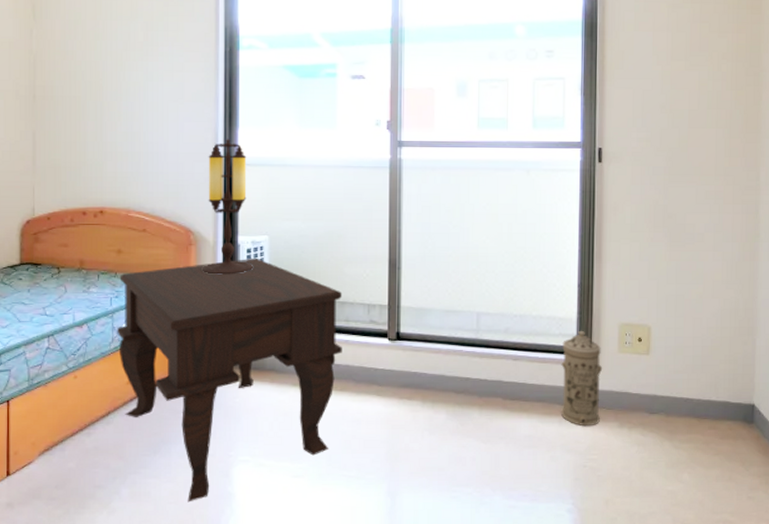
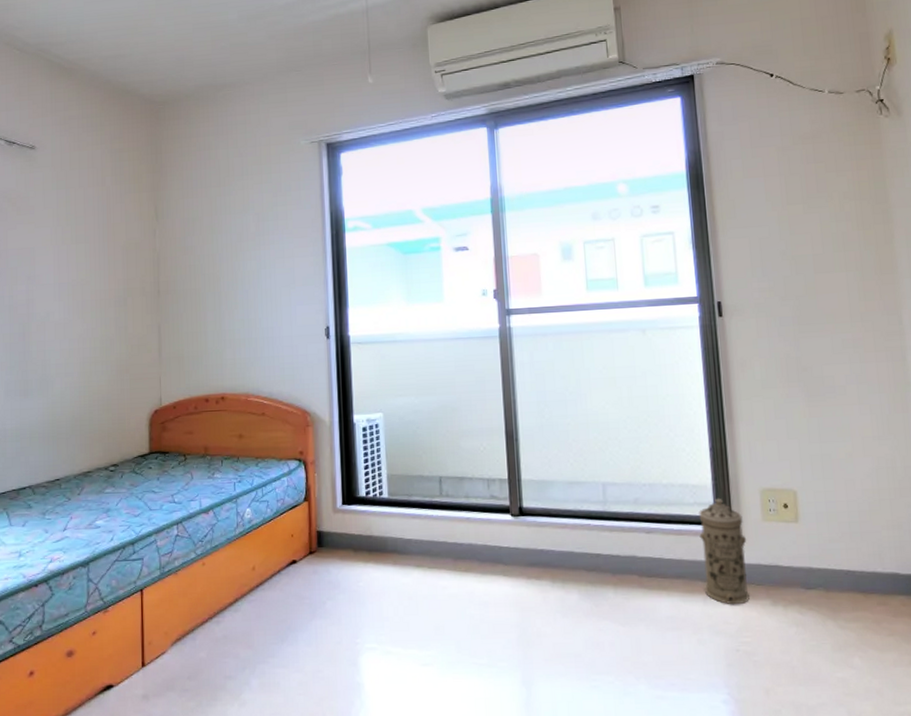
side table: present [117,257,343,503] -> none [241,436,464,694]
table lamp: present [202,139,253,275] -> none [319,319,369,455]

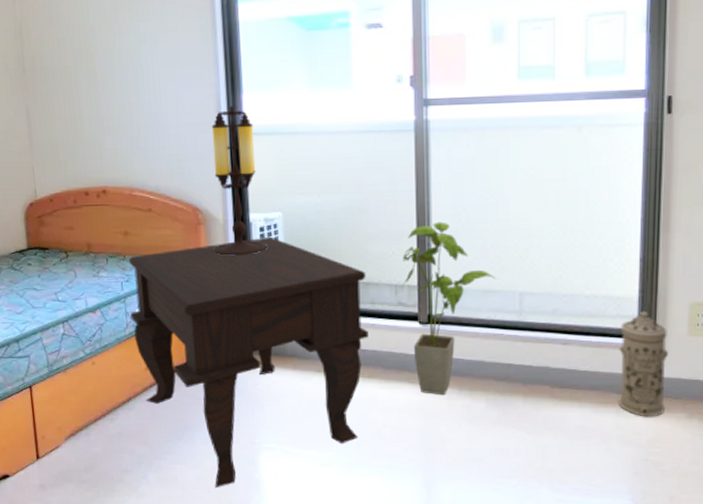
side table: none [241,436,464,694] -> present [128,236,369,488]
table lamp: none [319,319,369,455] -> present [211,106,267,256]
house plant: none [493,418,579,588] -> present [402,221,495,396]

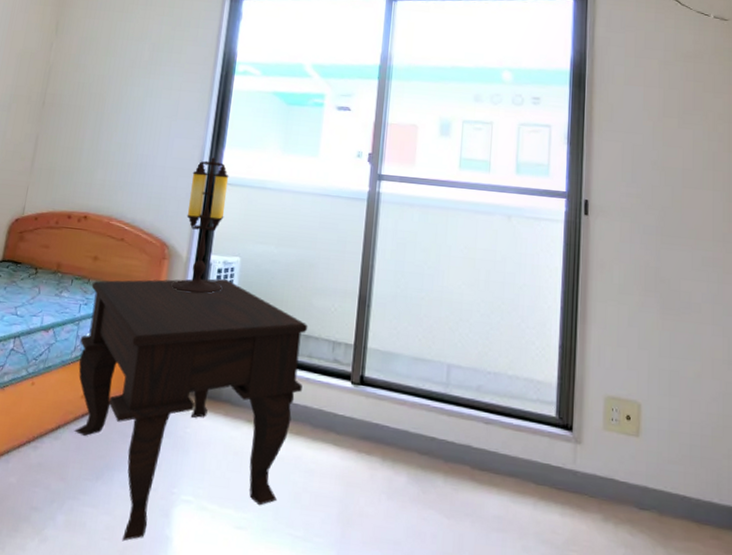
house plant: present [402,221,495,396] -> none [340,285,427,464]
water filter: present [619,311,669,417] -> none [536,398,586,515]

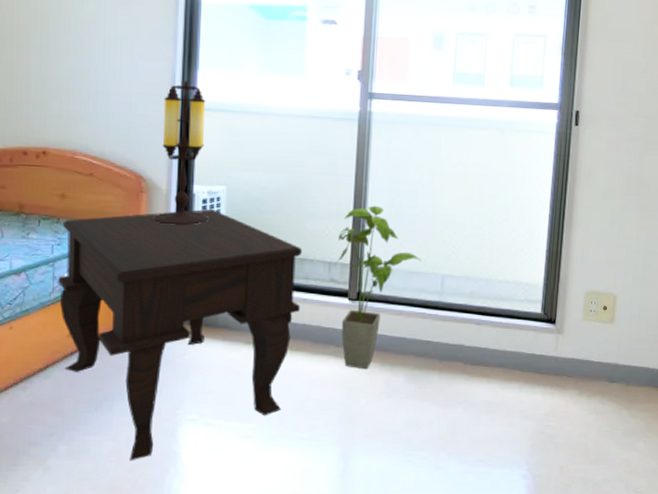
house plant: none [340,285,427,464] -> present [336,205,421,370]

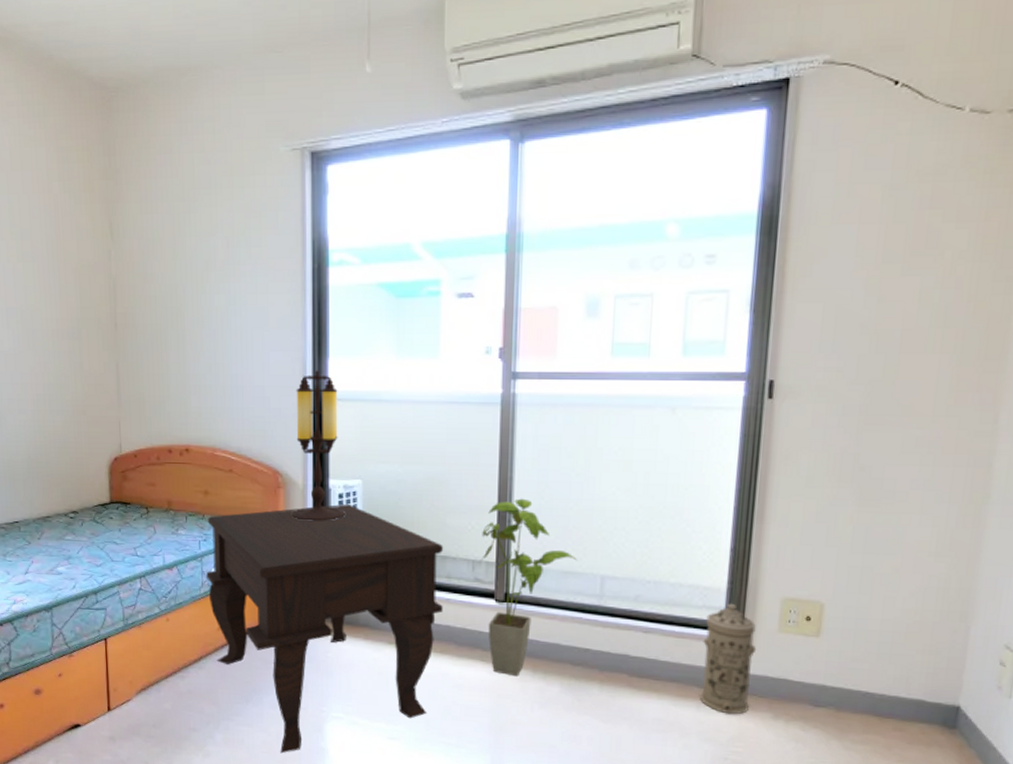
water filter: none [522,296,566,393] -> present [700,603,757,715]

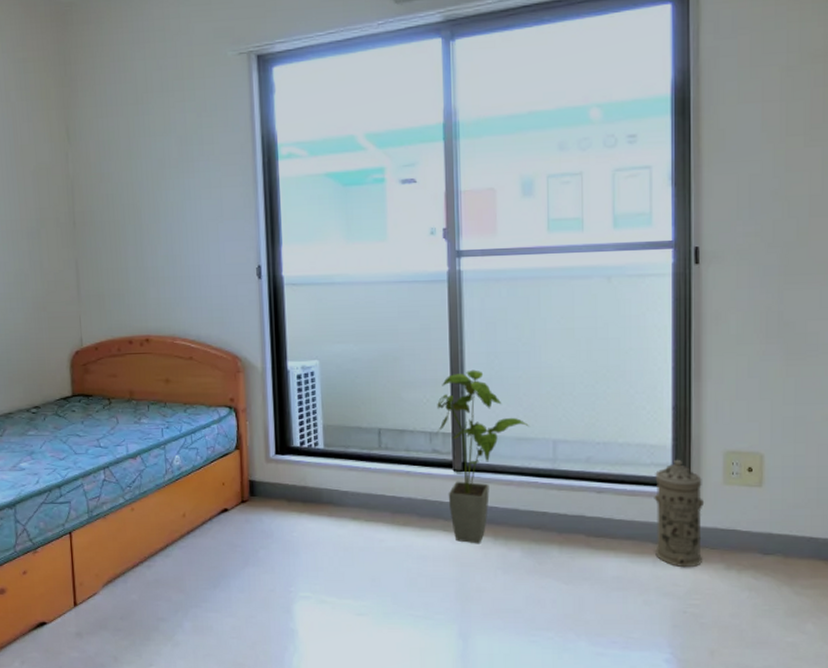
side table: present [206,503,444,754] -> none [169,384,404,638]
table lamp: present [291,370,345,521] -> none [251,257,304,403]

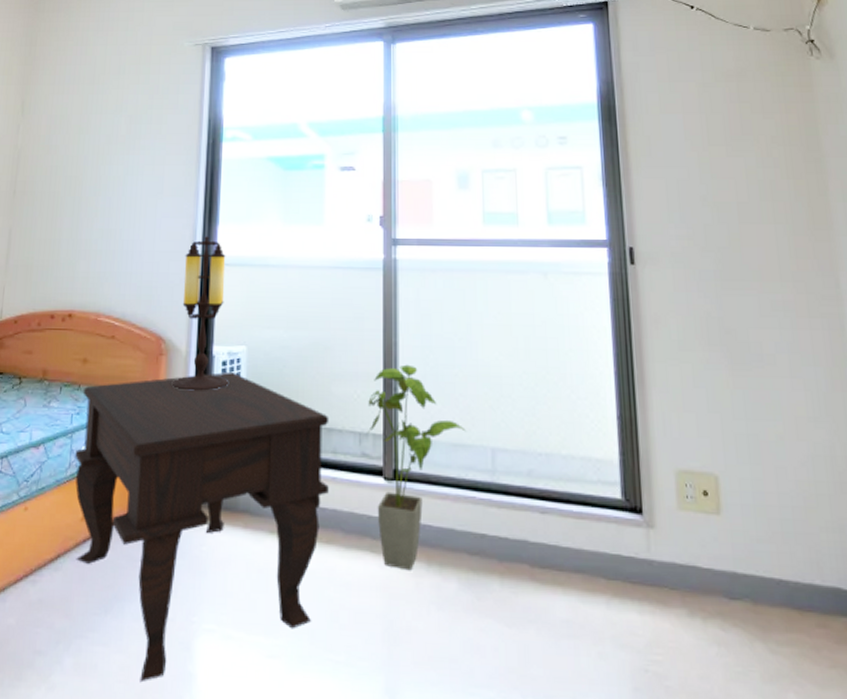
side table: none [169,384,404,638] -> present [75,371,330,683]
table lamp: none [251,257,304,403] -> present [171,236,228,391]
water filter: present [654,459,705,568] -> none [603,477,661,612]

